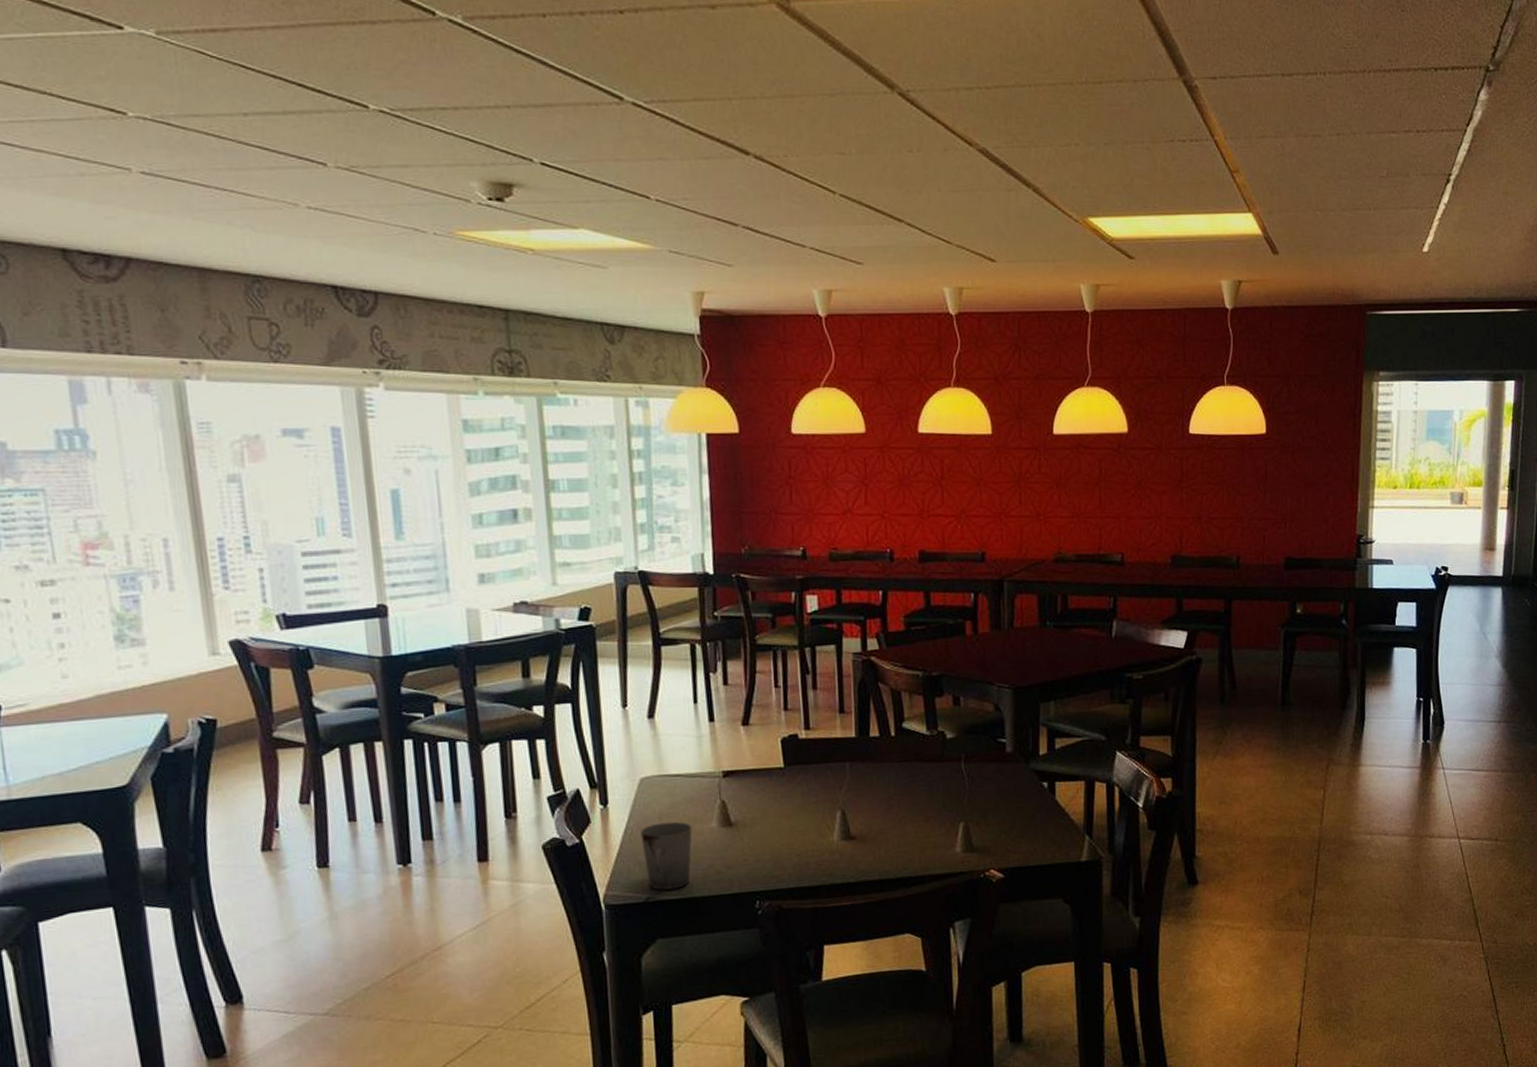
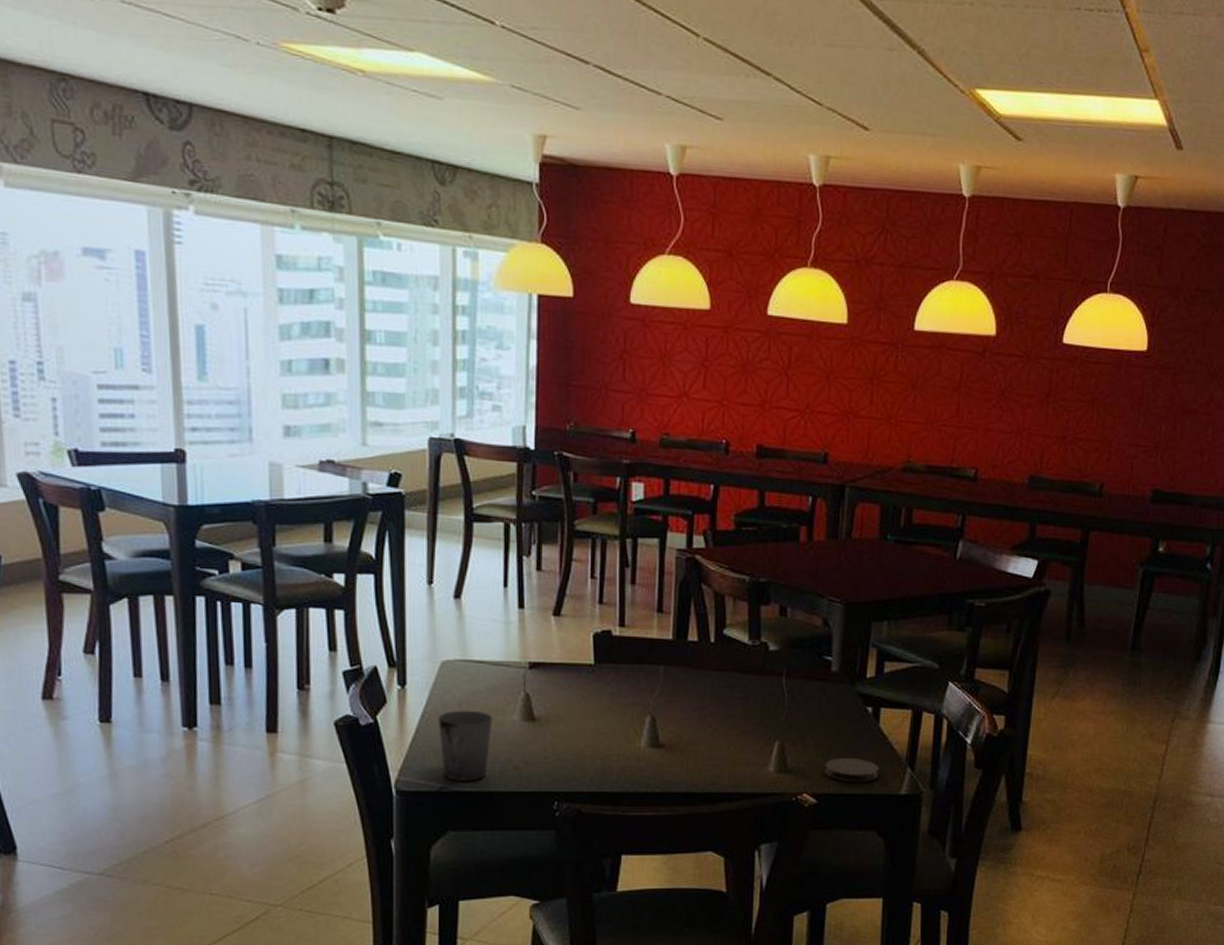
coaster: none [1008,831,1060,855] -> present [825,757,879,783]

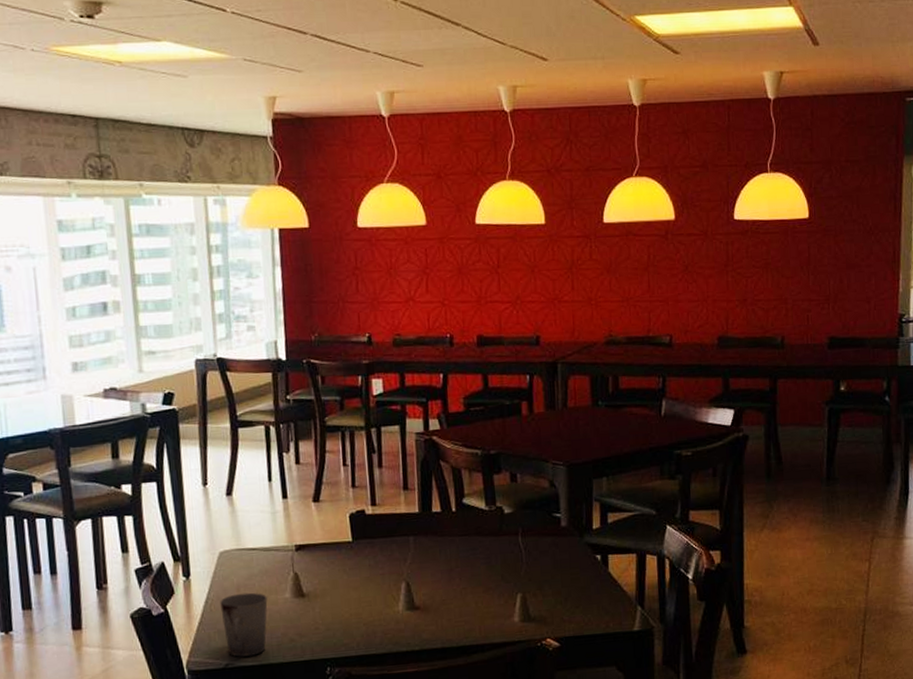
coaster: present [825,757,879,783] -> none [564,602,613,625]

